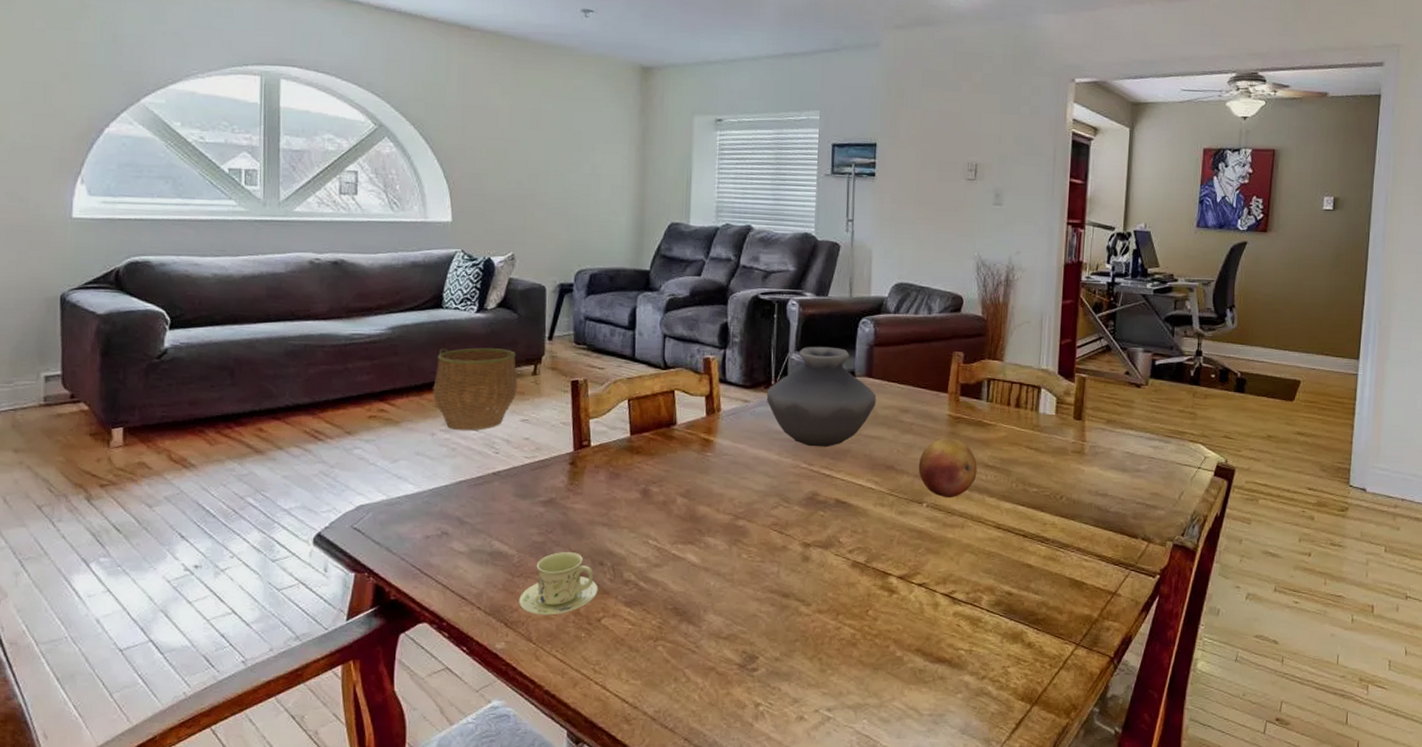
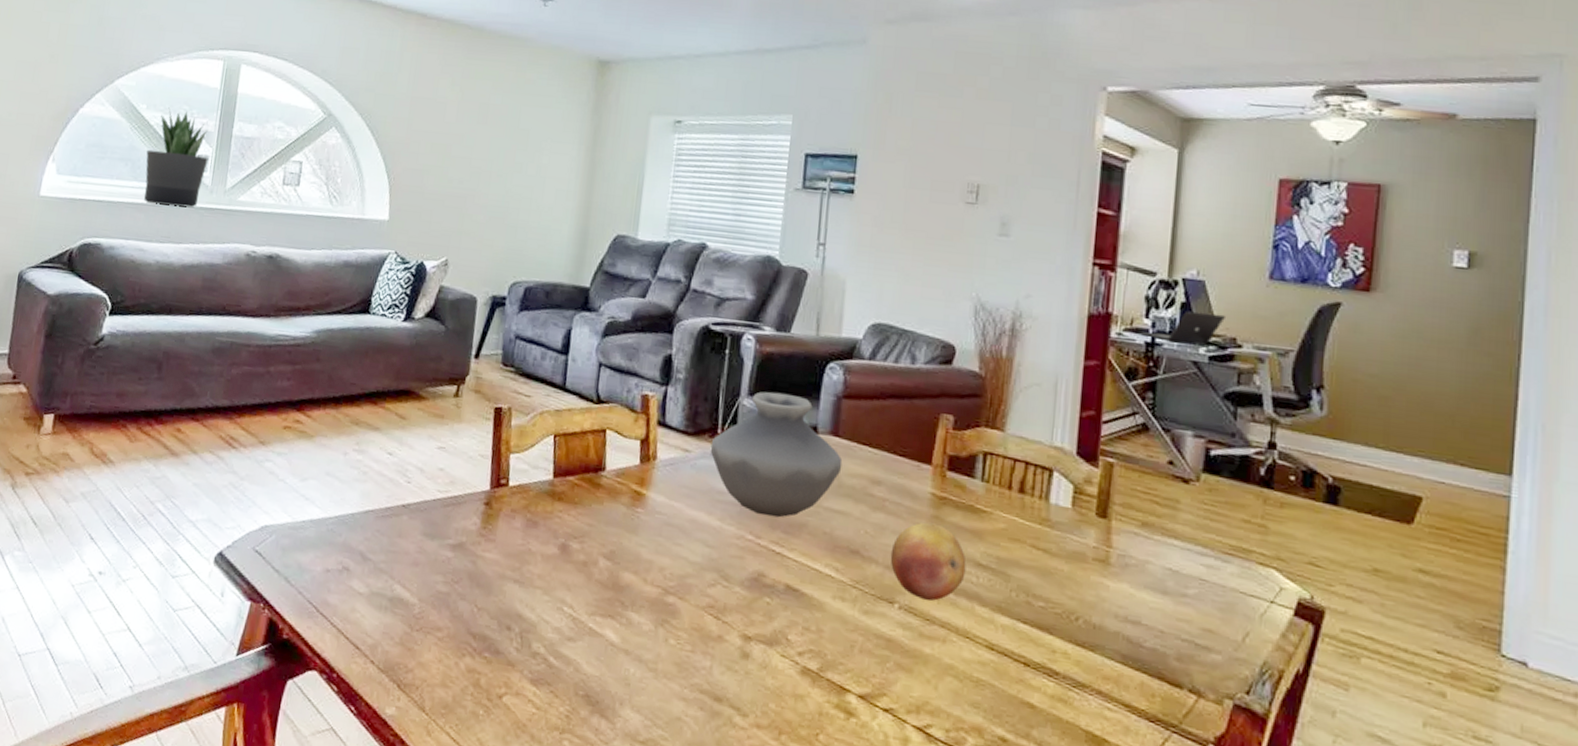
planter: none [188,124,257,221] -> present [143,107,209,208]
basket: present [432,347,518,432] -> none [349,358,439,455]
cup and saucer: present [519,552,598,616] -> none [415,607,503,684]
laptop: none [1101,256,1166,282] -> present [1137,310,1227,345]

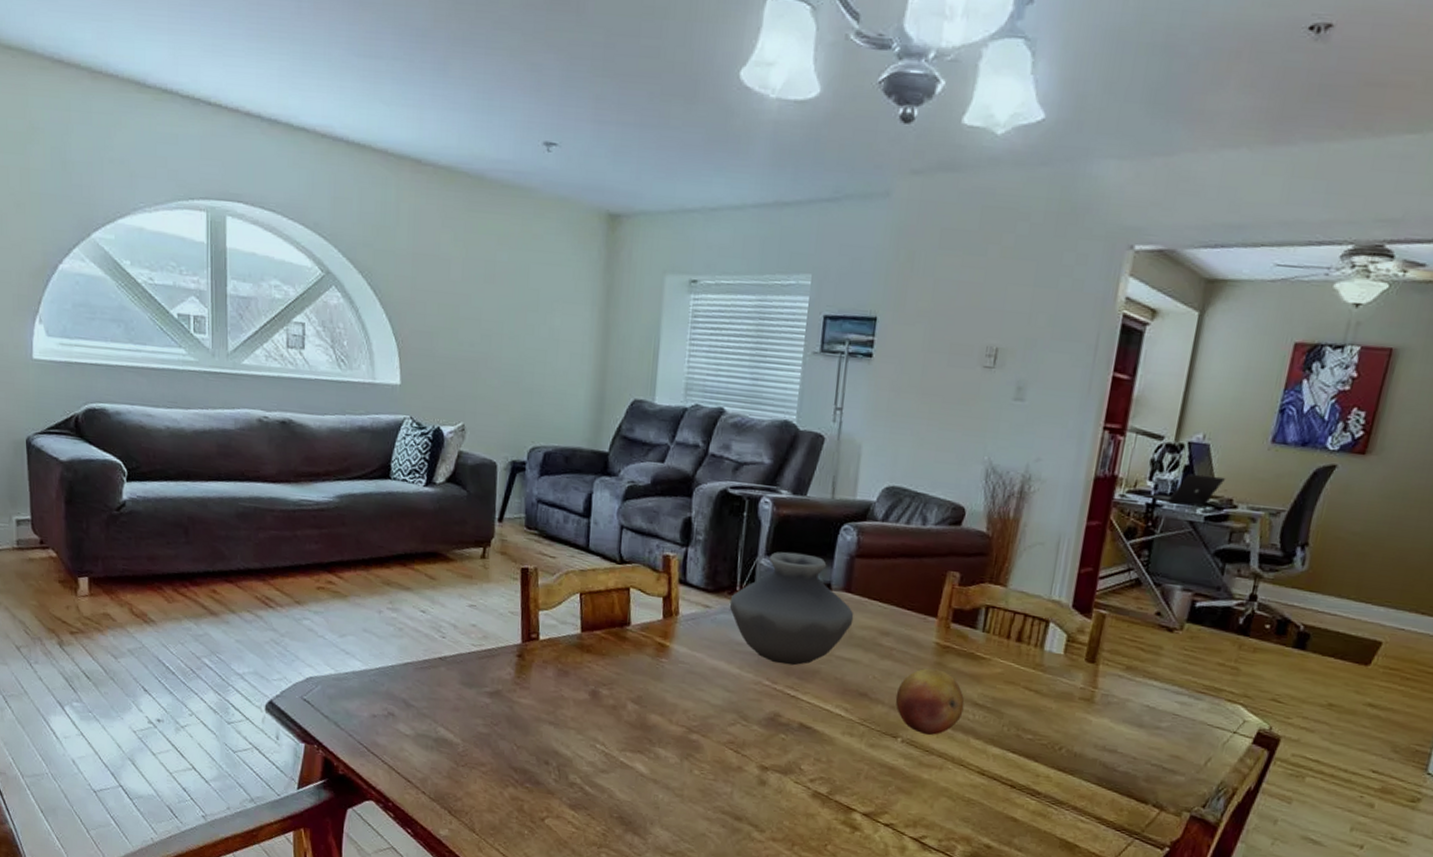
planter: present [143,107,209,208] -> none [139,263,205,372]

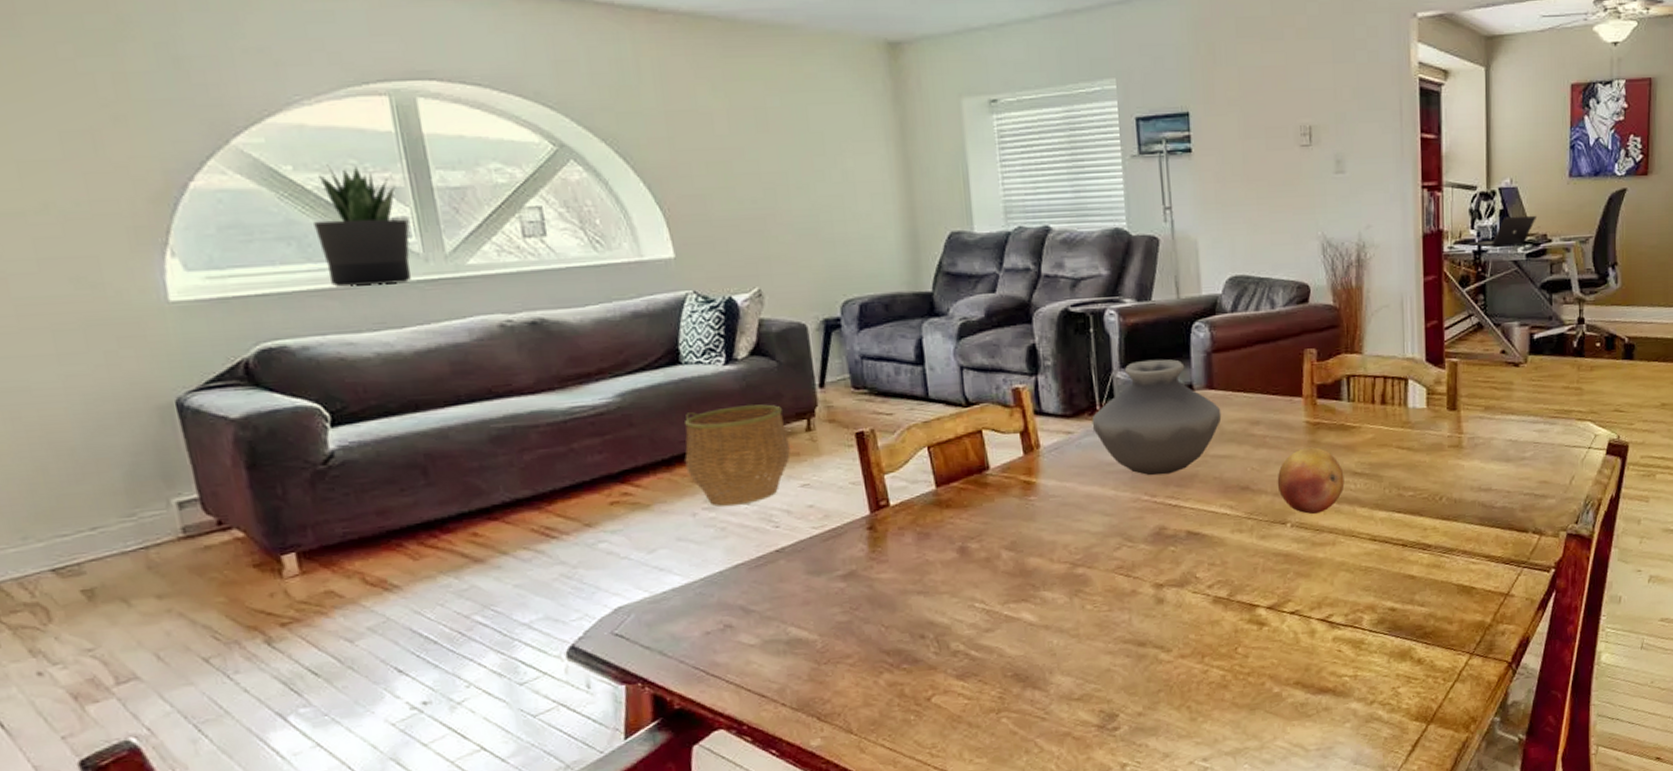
planter: none [139,263,205,372] -> present [313,164,411,287]
basket: none [380,522,466,612] -> present [684,404,791,508]

